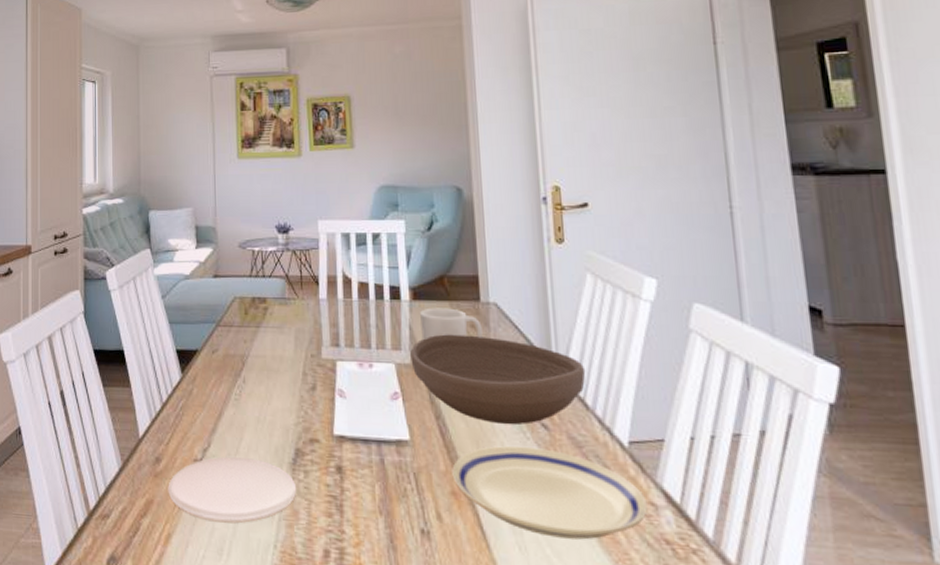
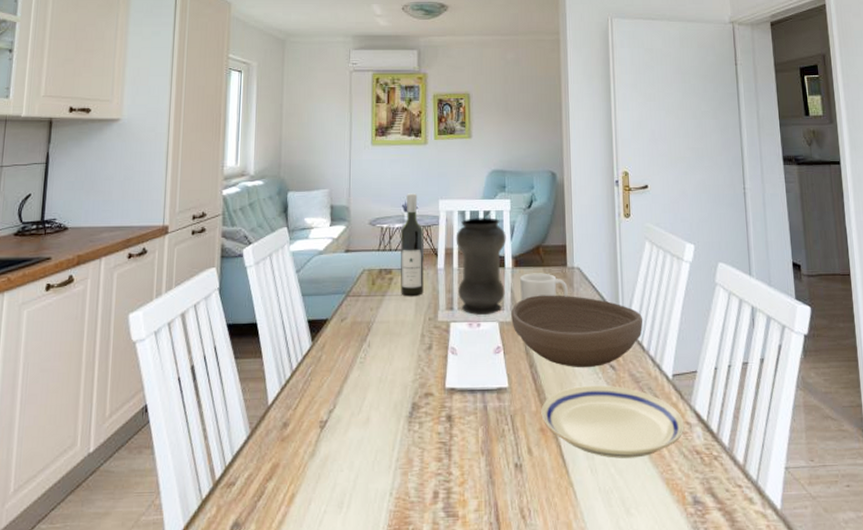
plate: present [168,456,297,524] -> none [293,414,412,478]
bottle: none [274,212,304,330] -> present [400,193,424,297]
vase: none [339,241,402,355] -> present [456,217,506,316]

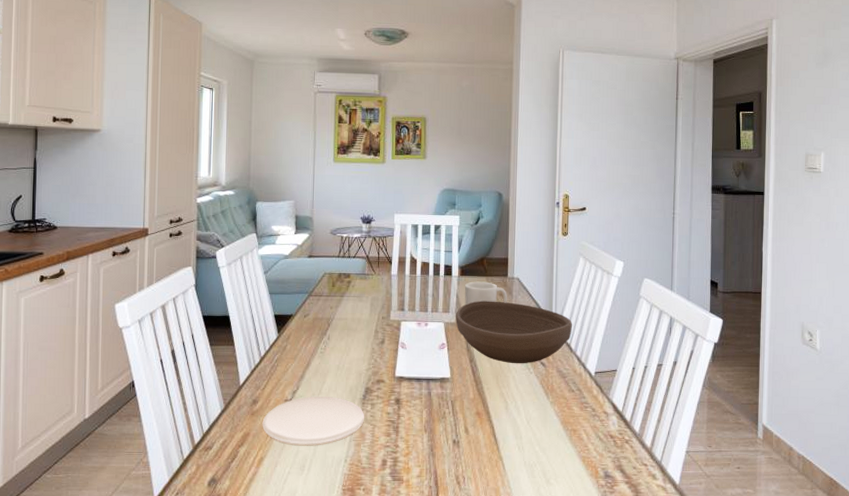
plate: none [293,414,412,478] -> present [262,395,365,446]
bottle: present [400,193,424,297] -> none [358,207,380,298]
vase: present [456,217,506,316] -> none [408,231,454,317]
plate: present [541,386,684,458] -> none [478,379,602,439]

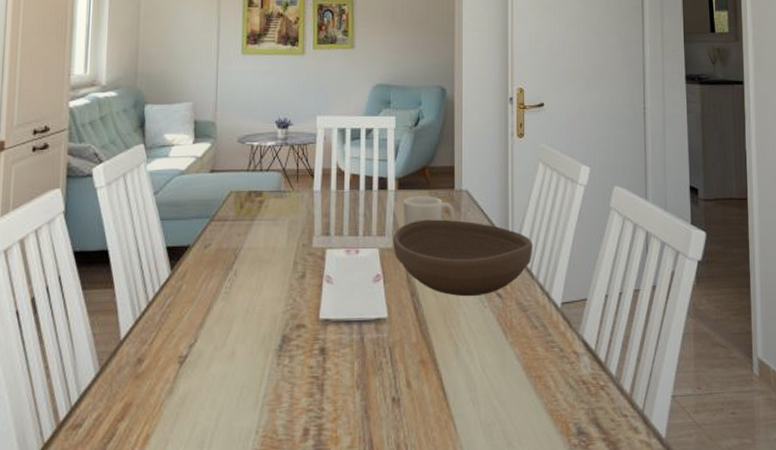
plate: present [262,395,365,446] -> none [149,348,282,417]

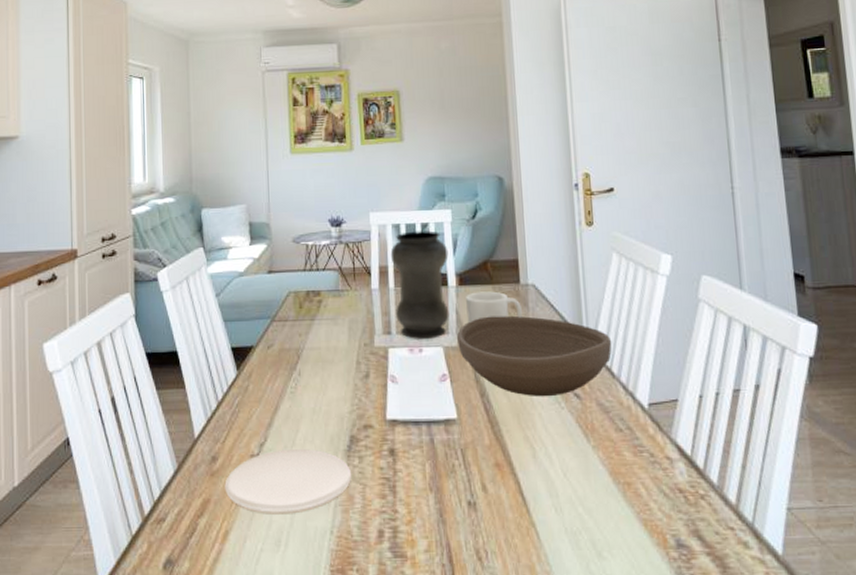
plate: none [149,348,282,417] -> present [224,448,352,515]
vase: none [334,136,390,242] -> present [390,231,449,340]

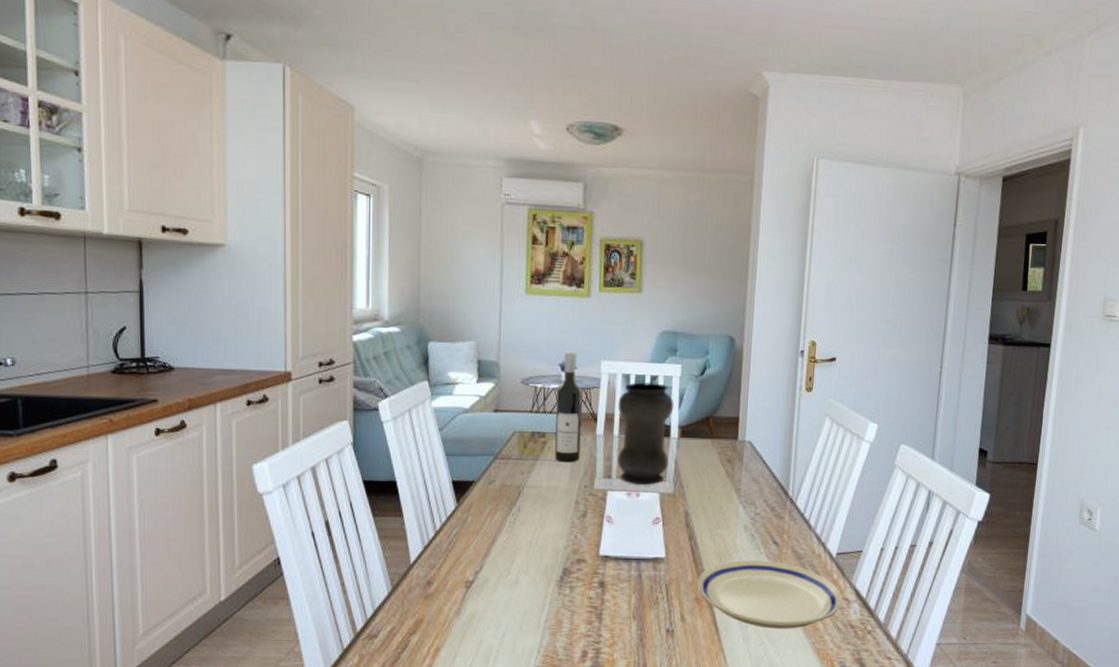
plate: present [224,448,352,515] -> none [438,577,562,635]
bottle: none [327,206,357,321] -> present [555,351,583,463]
bowl: present [457,315,612,397] -> none [673,467,814,543]
mug: present [466,291,522,322] -> none [685,444,737,472]
plate: none [495,416,664,497] -> present [697,560,843,629]

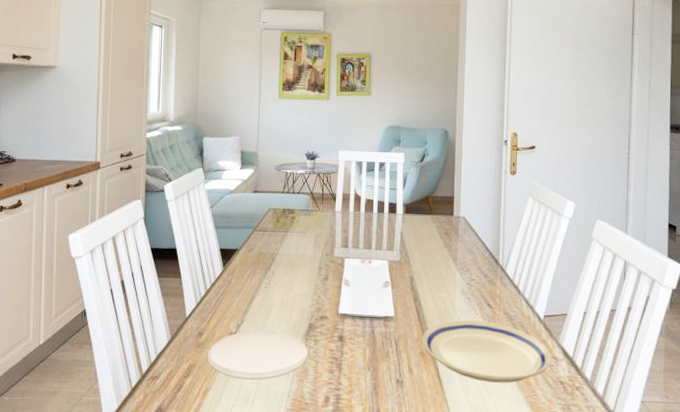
plate: none [438,577,562,635] -> present [207,330,308,380]
bottle: present [555,351,583,463] -> none [302,143,324,235]
vase: present [618,382,674,486] -> none [352,168,399,254]

